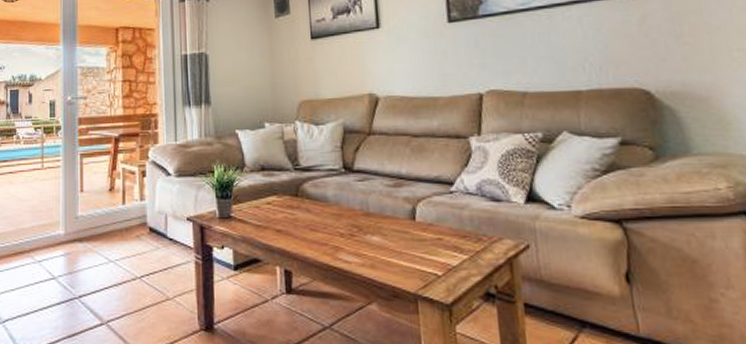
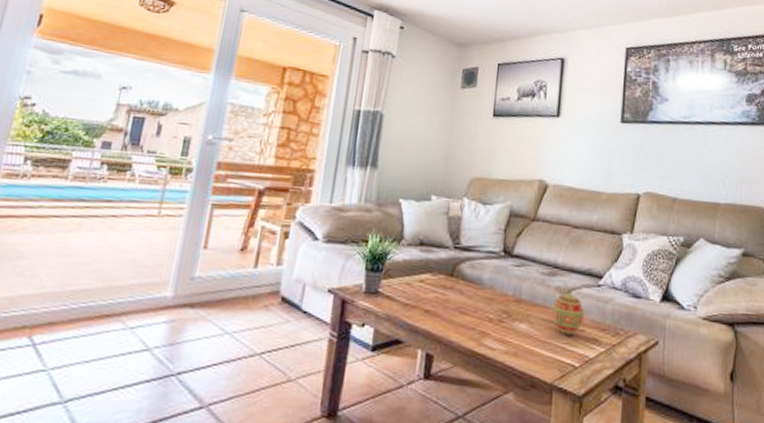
decorative egg: none [404,201,440,244] -> present [552,292,585,335]

